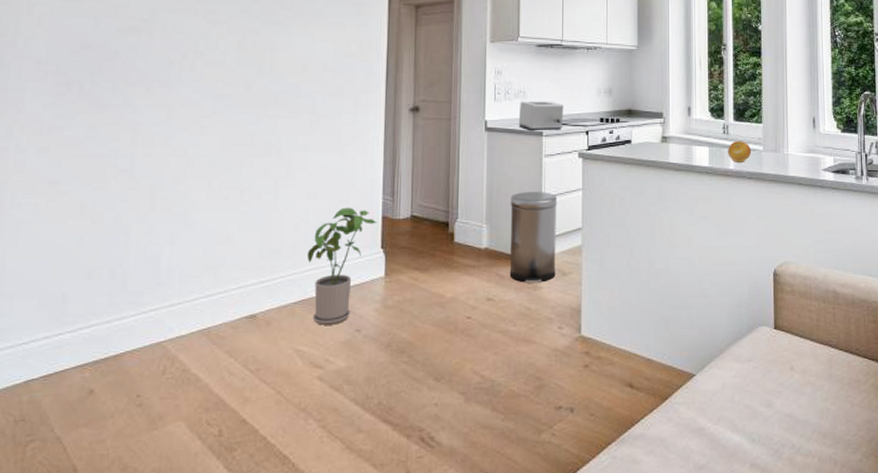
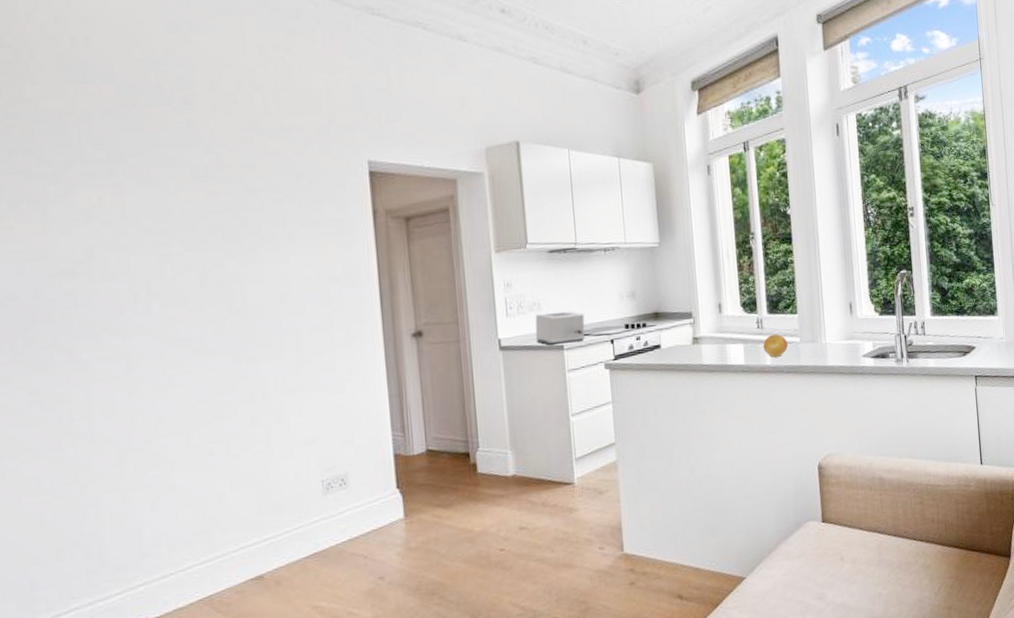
house plant: present [307,207,377,325] -> none [313,448,389,578]
pedal bin: present [509,192,558,283] -> none [535,409,592,507]

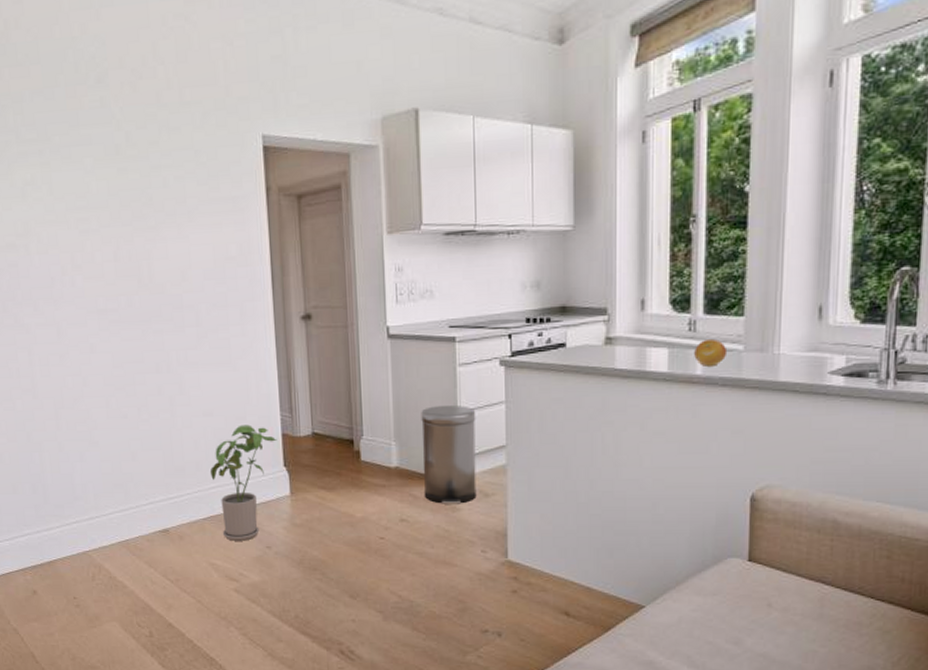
house plant: none [313,448,389,578] -> present [209,424,277,541]
toaster: present [535,311,585,346] -> none [425,300,480,337]
pedal bin: none [535,409,592,507] -> present [421,406,477,504]

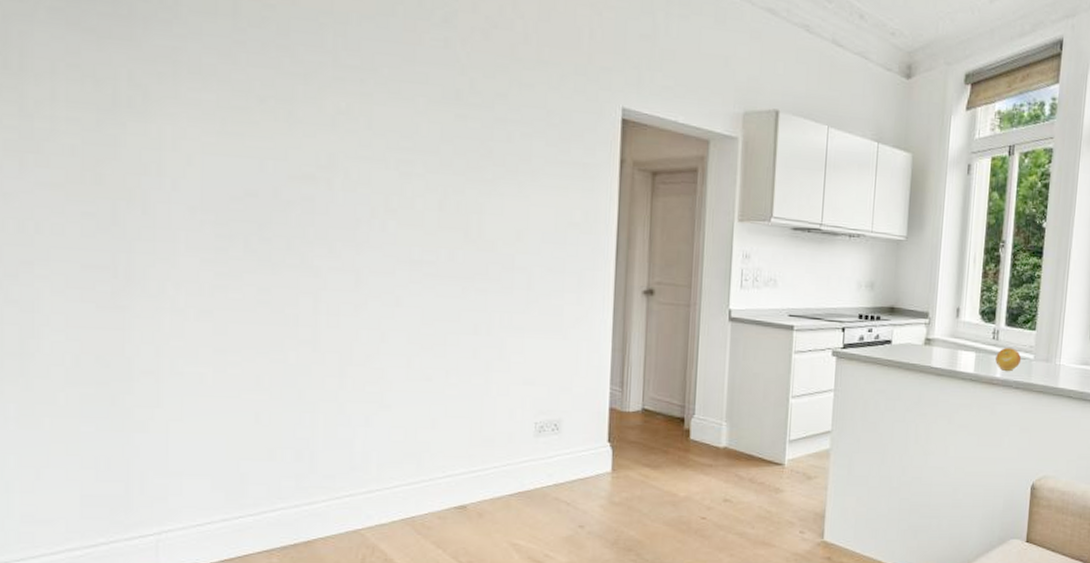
house plant: present [209,424,277,541] -> none [523,396,604,520]
pedal bin: present [421,406,477,504] -> none [749,390,807,486]

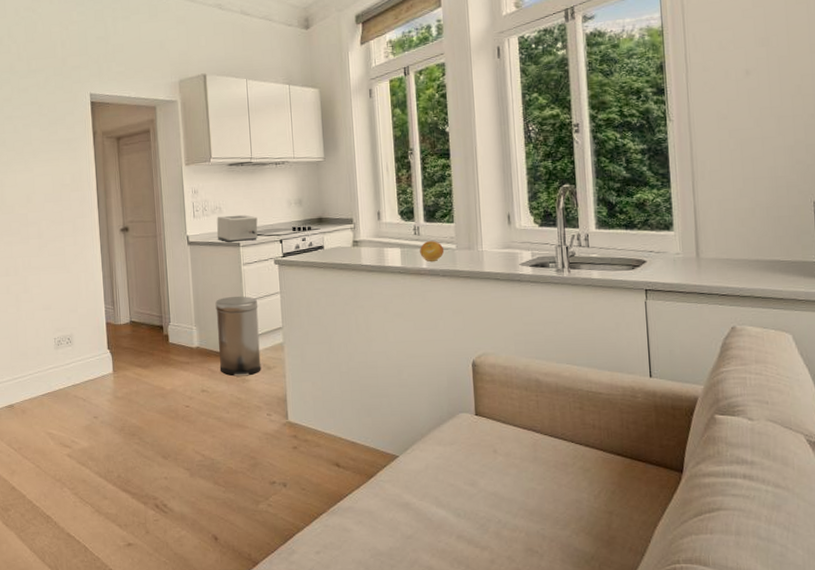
pedal bin: none [749,390,807,486] -> present [215,296,261,377]
toaster: none [766,290,819,326] -> present [216,214,258,243]

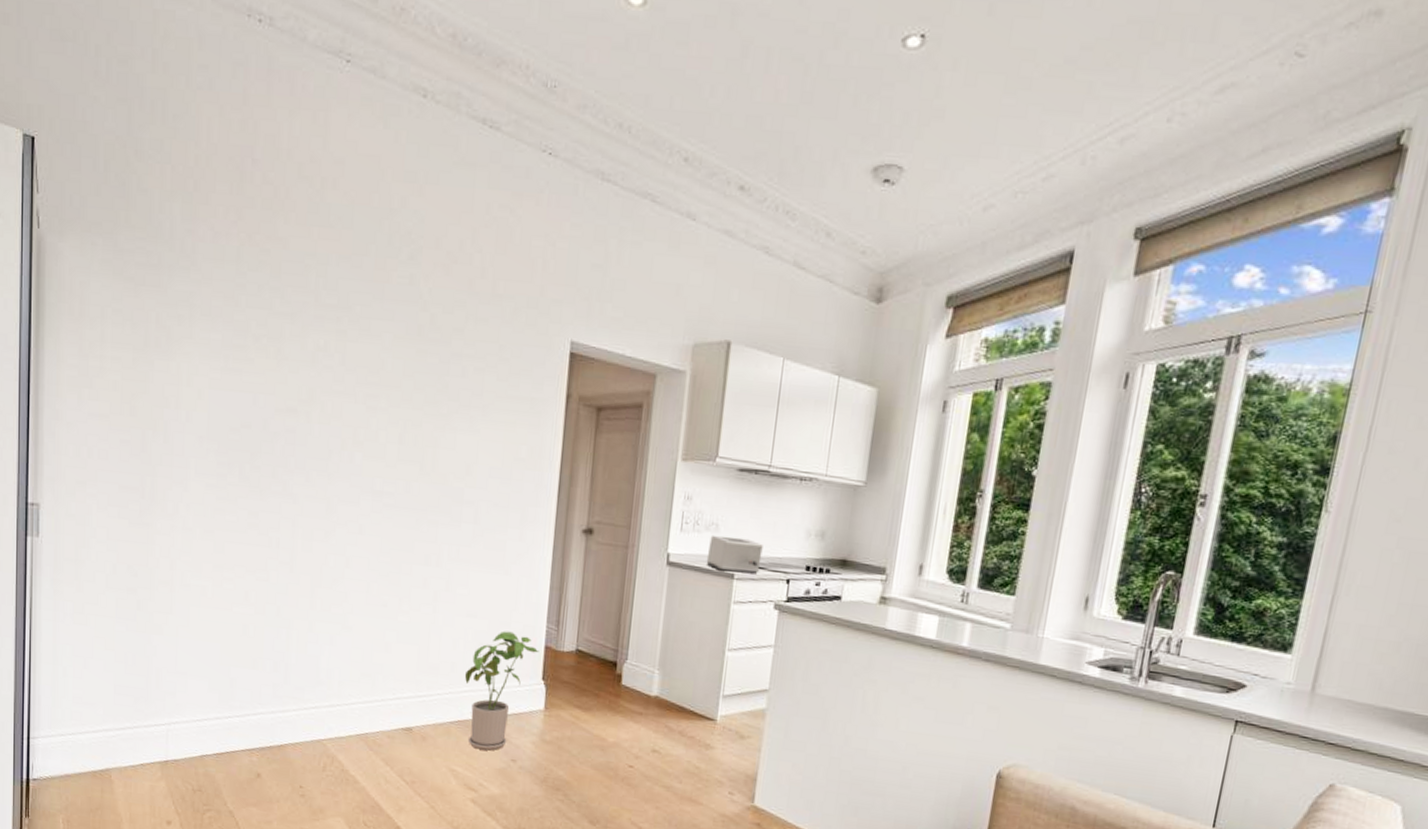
house plant: none [48,316,102,413] -> present [464,631,539,751]
pedal bin: present [215,296,261,377] -> none [679,640,744,742]
fruit: present [420,241,445,262] -> none [962,613,995,640]

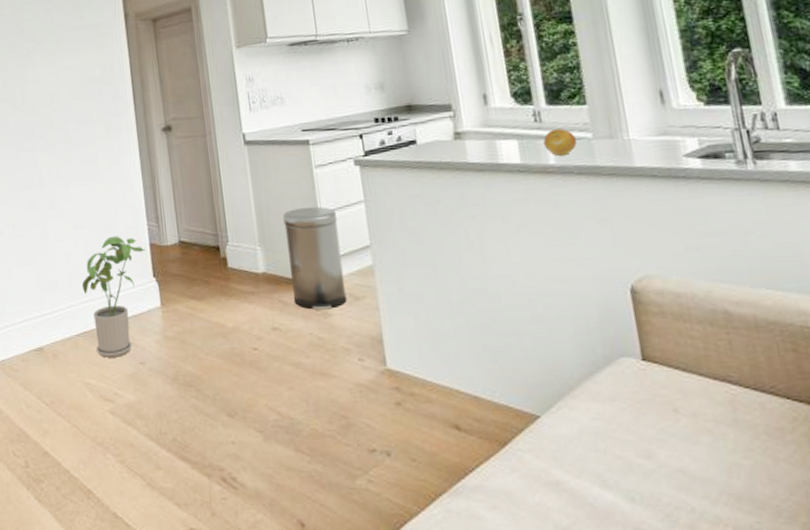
pedal bin: none [679,640,744,742] -> present [283,207,347,310]
toaster: present [706,534,763,575] -> none [278,104,331,141]
fruit: none [962,613,995,640] -> present [543,129,578,156]

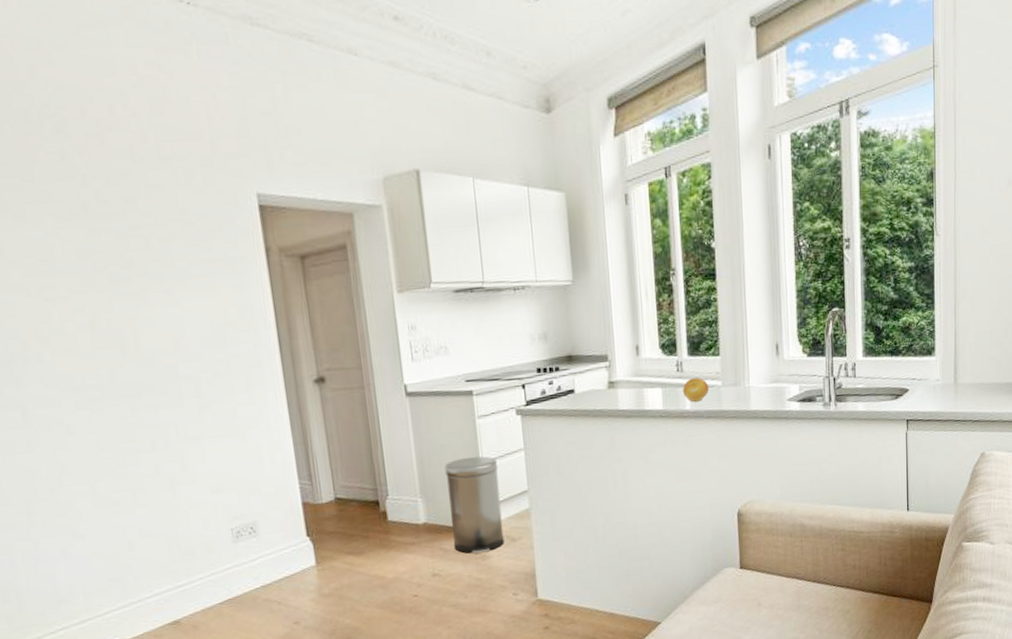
house plant: present [81,236,145,358] -> none [223,497,297,623]

